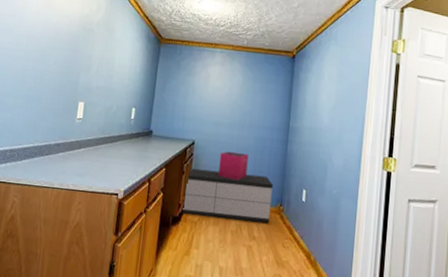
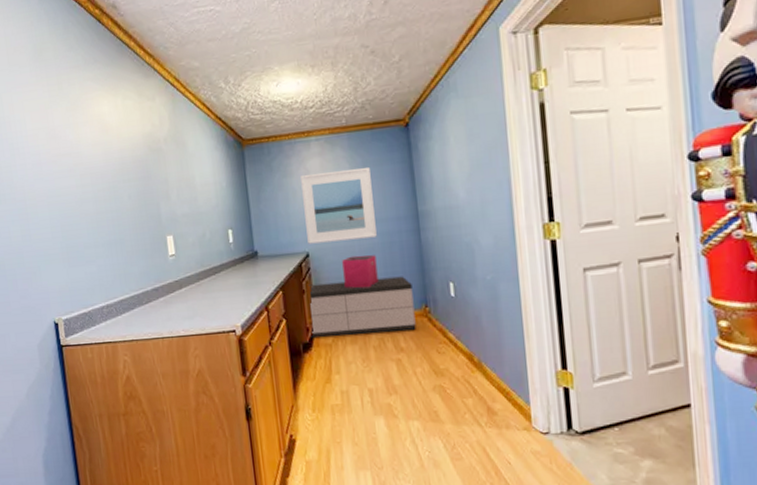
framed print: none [196,78,258,140] -> present [301,168,377,244]

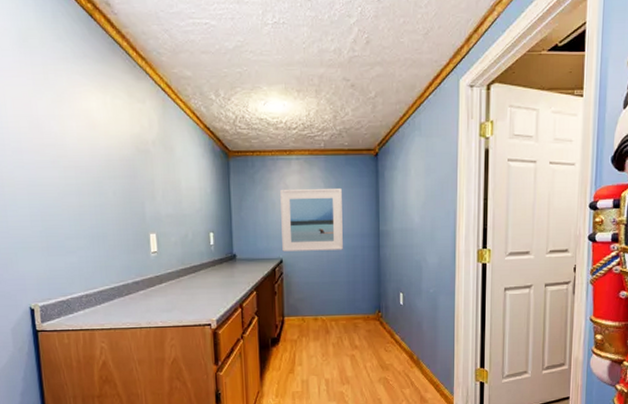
storage bench: present [308,276,416,338] -> none [279,285,369,334]
storage bin: present [342,255,379,288] -> none [311,264,341,293]

